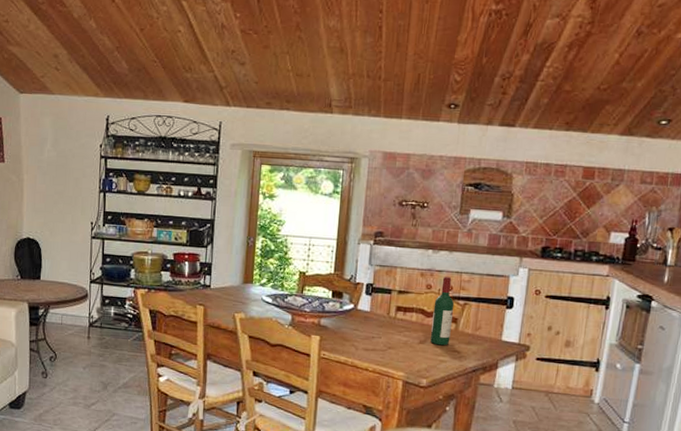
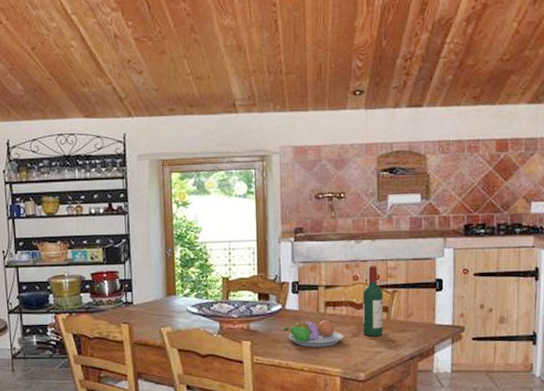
fruit bowl: none [352,319,411,350] -> present [283,318,344,347]

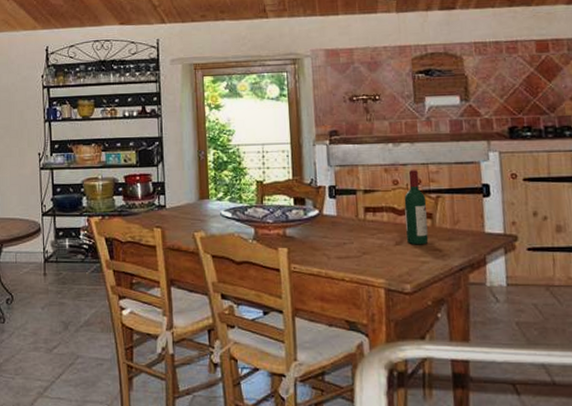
fruit bowl: present [283,318,344,347] -> none [321,224,387,256]

